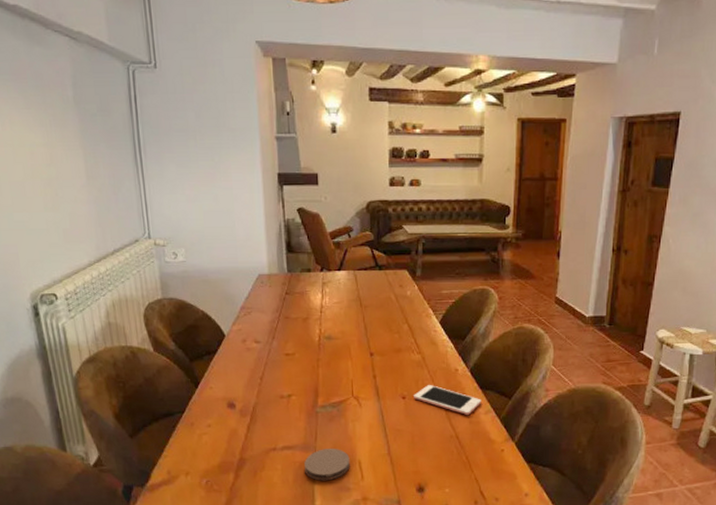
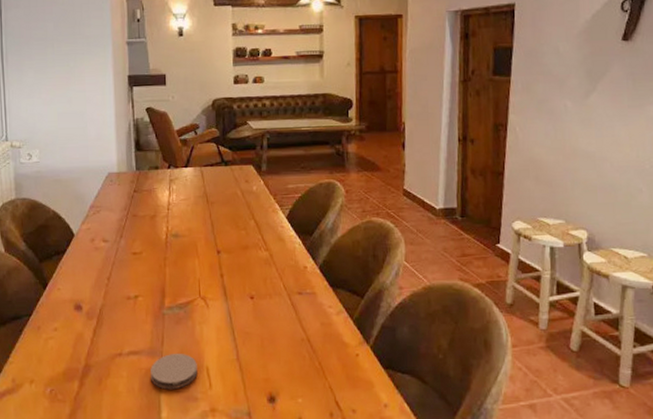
cell phone: present [414,385,482,416] -> none [262,284,333,317]

